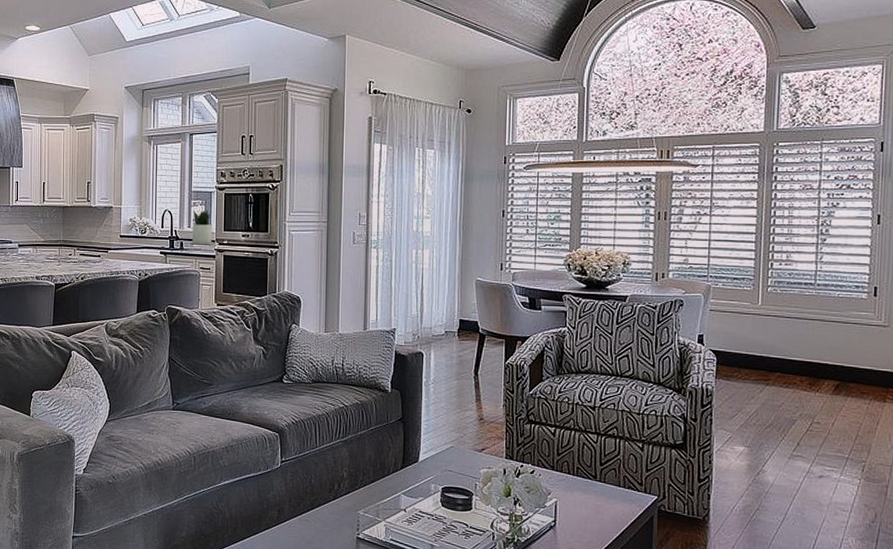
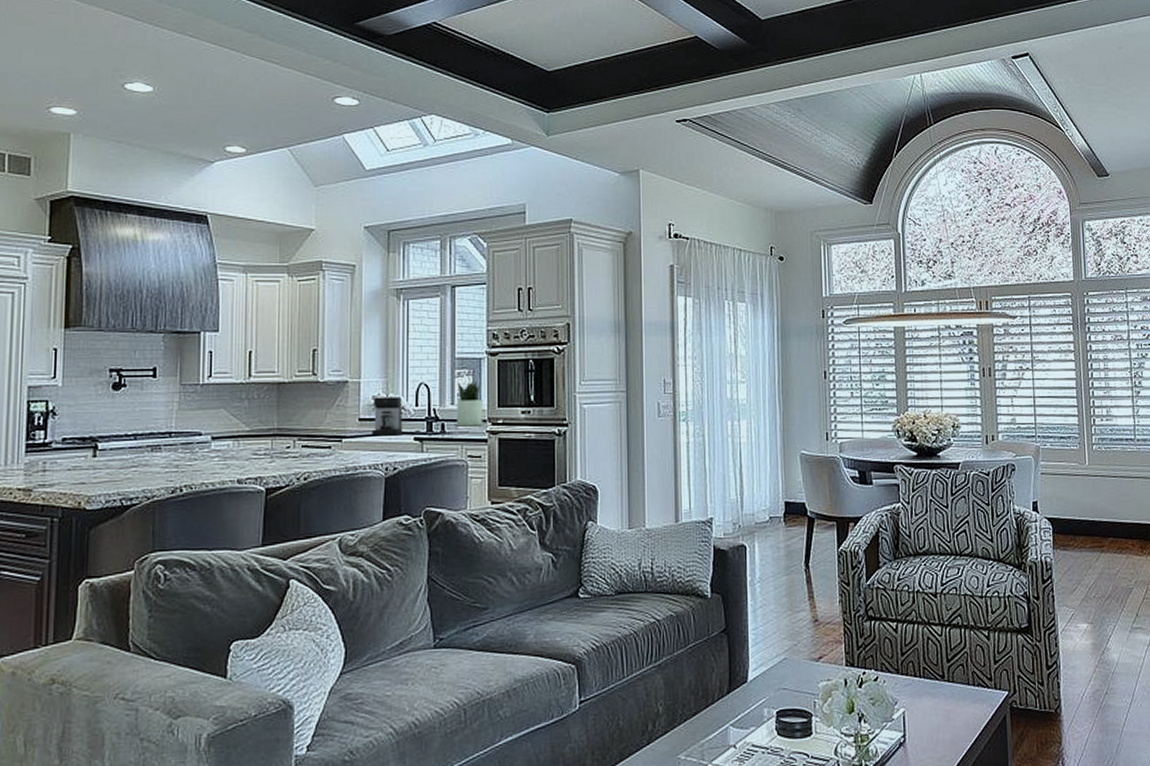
coffee maker: none [129,220,152,250] -> present [371,397,403,436]

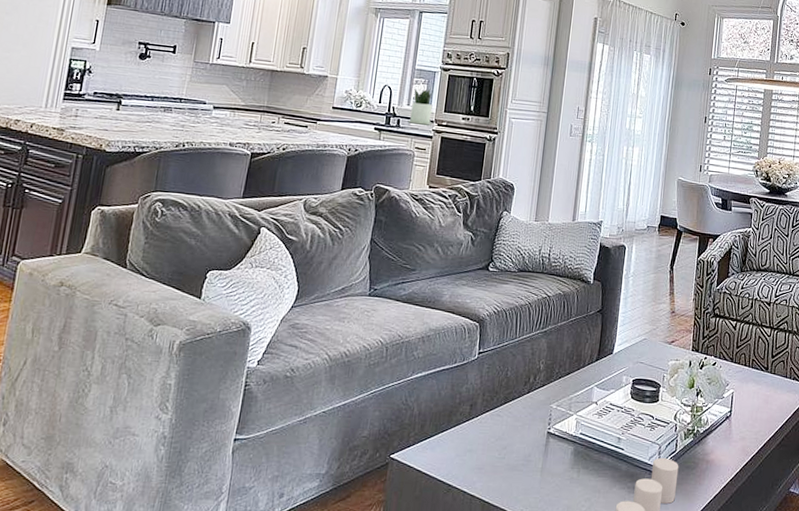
coffee maker: present [371,397,403,436] -> none [340,91,369,125]

